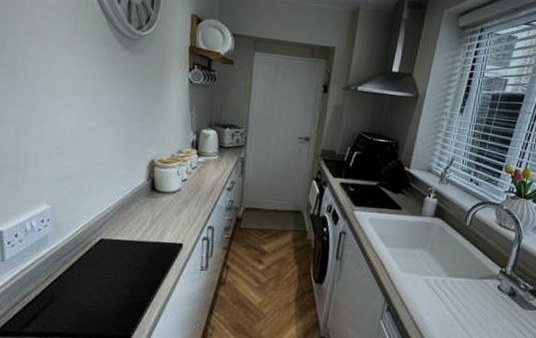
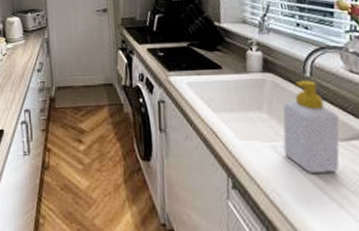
soap bottle: none [434,227,481,303] -> present [282,80,340,174]

